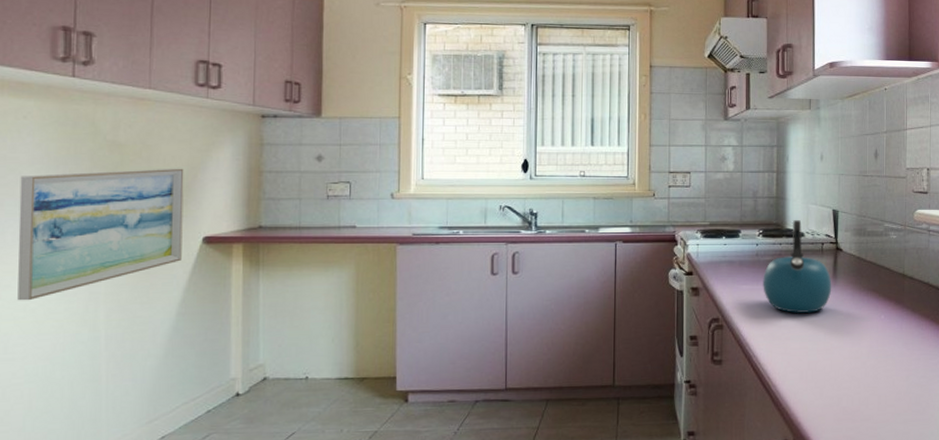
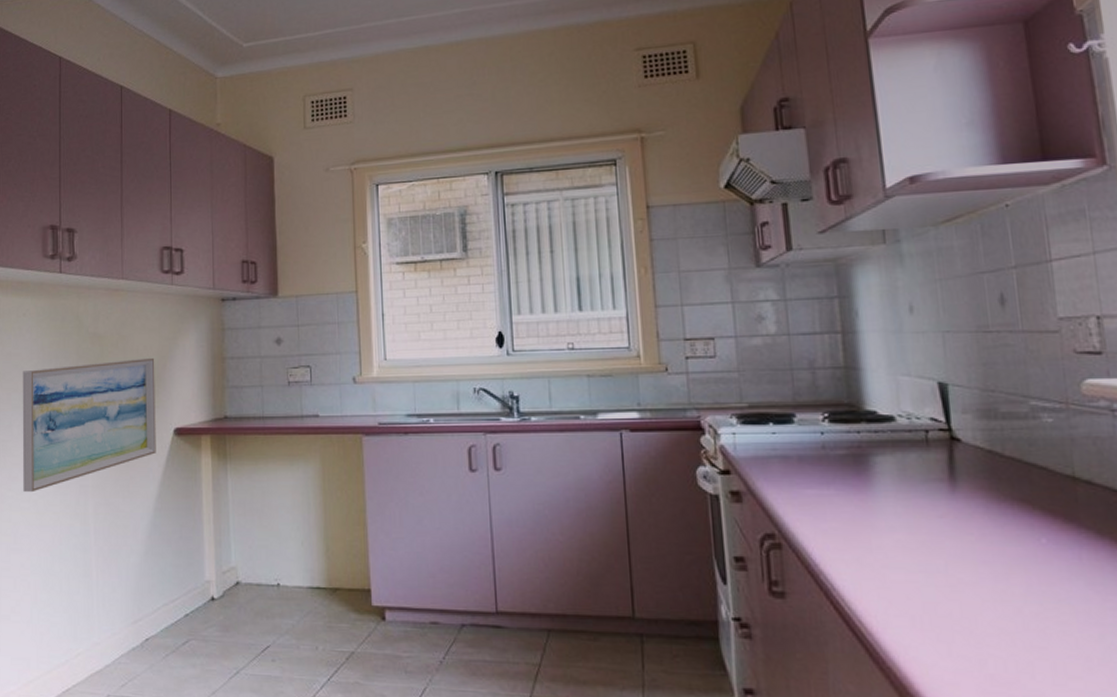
kettle: present [763,220,832,314] -> none [836,398,950,532]

